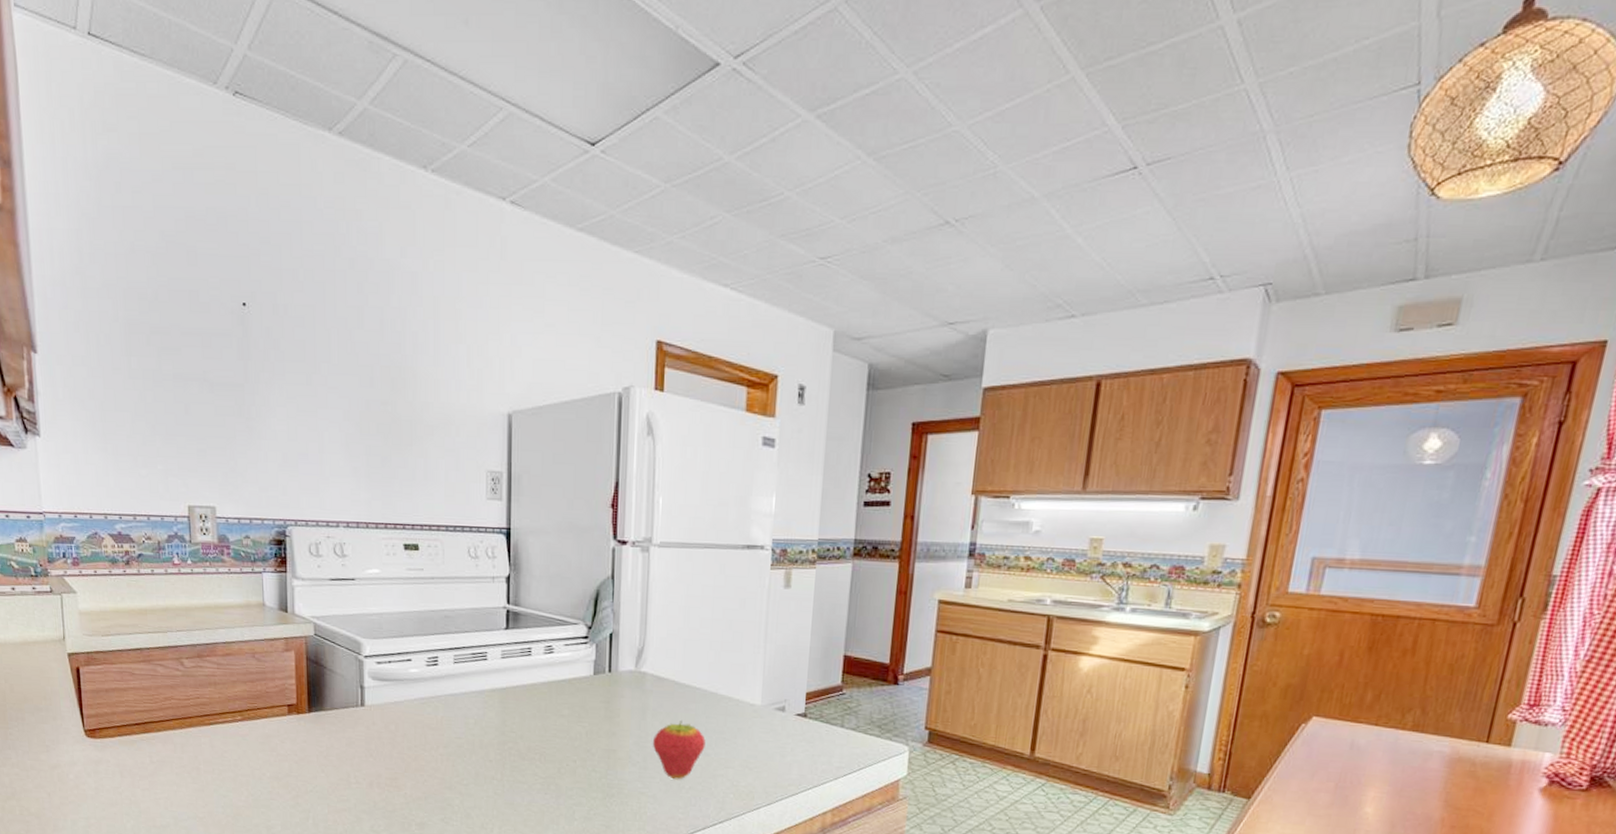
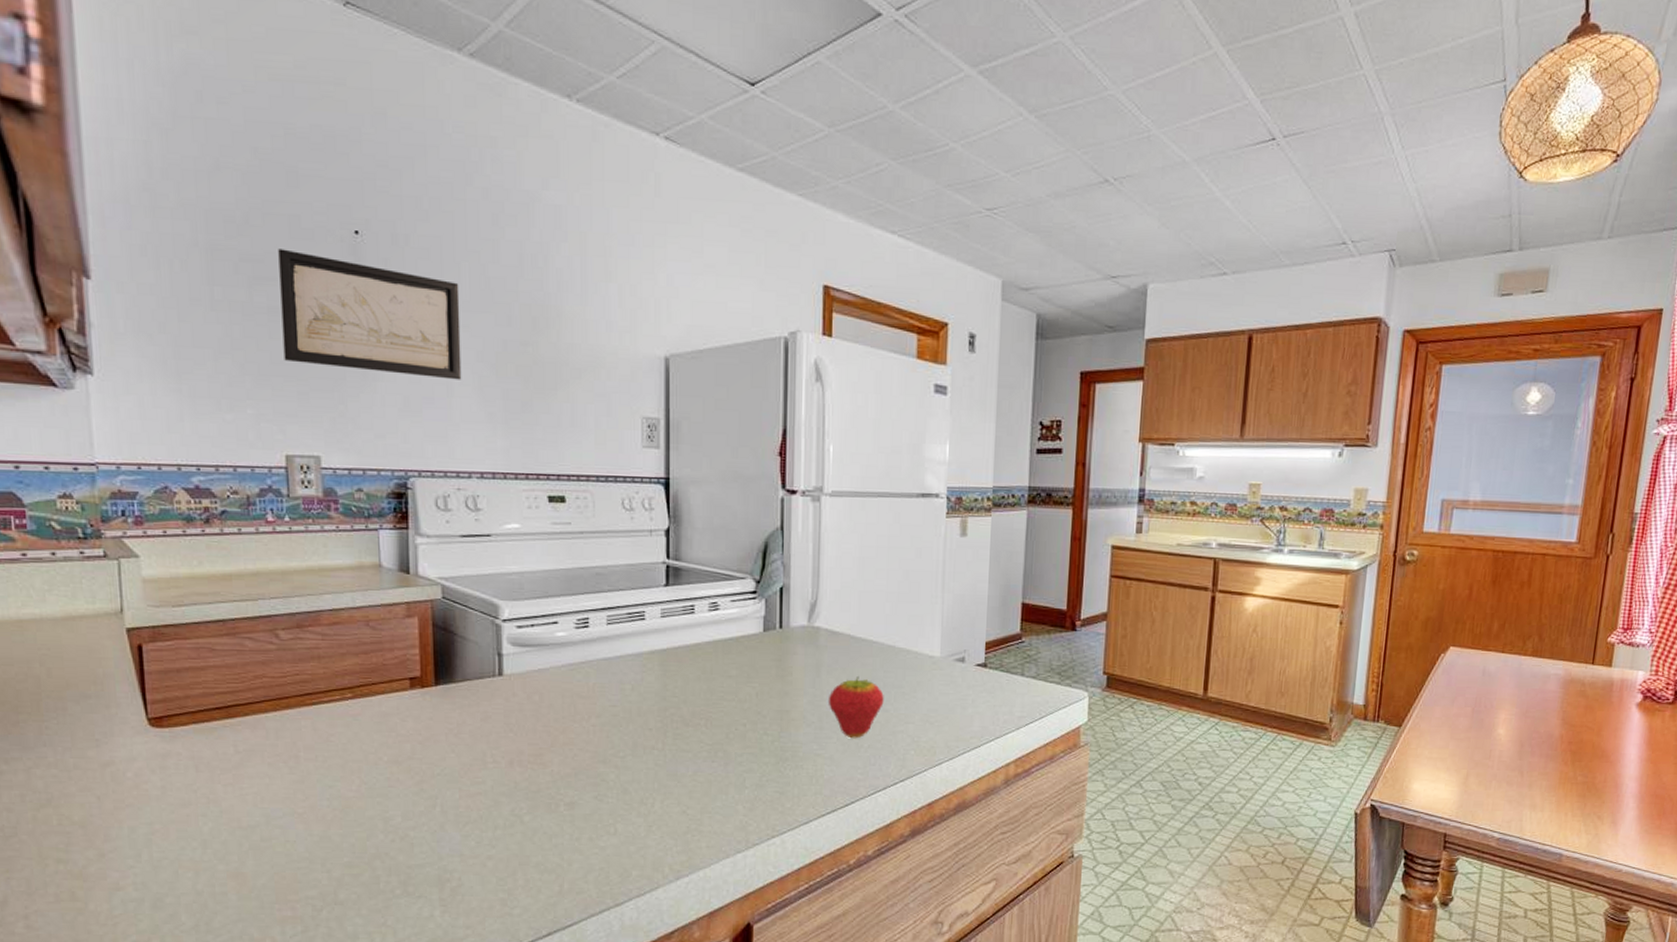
wall art: none [181,321,331,438] -> present [278,249,462,380]

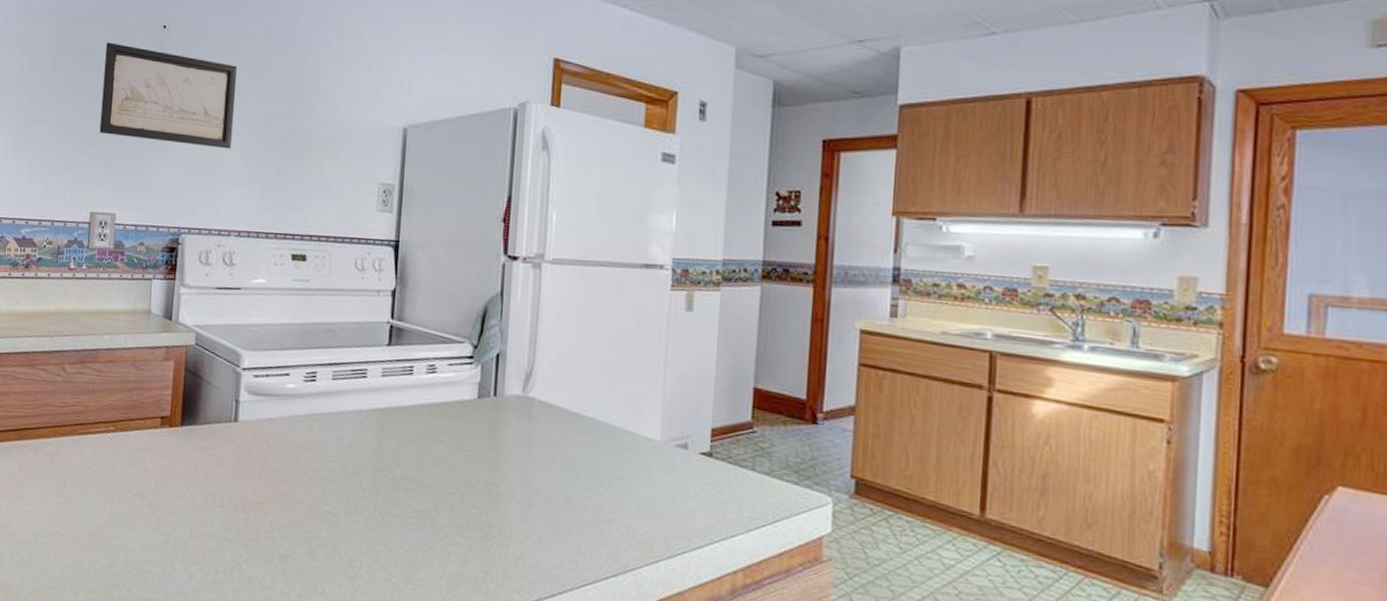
fruit: present [828,675,884,739] -> none [538,453,598,523]

